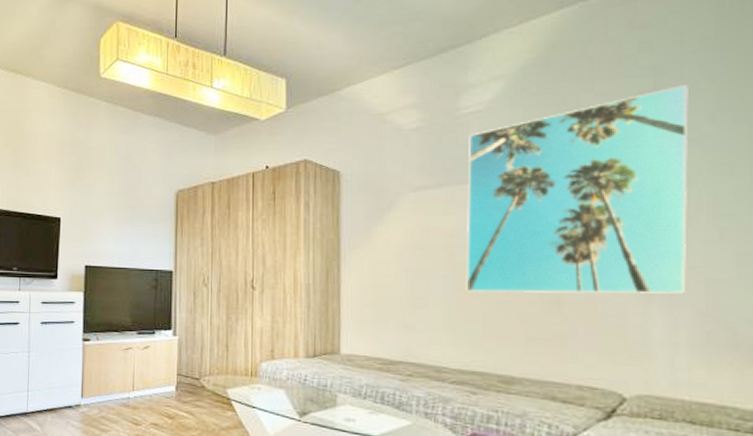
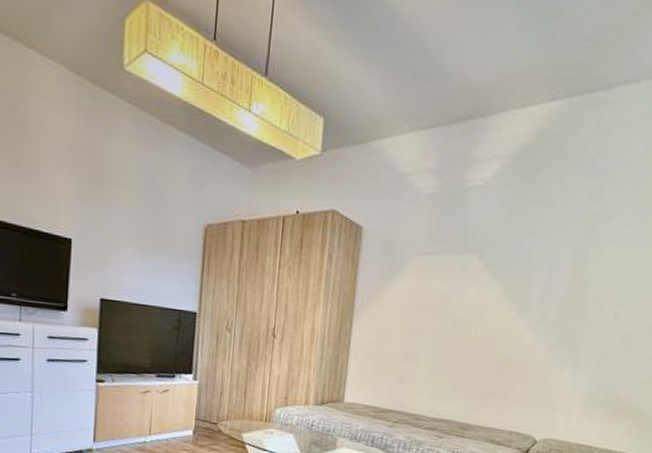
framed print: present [466,85,689,294] -> none [447,190,621,363]

